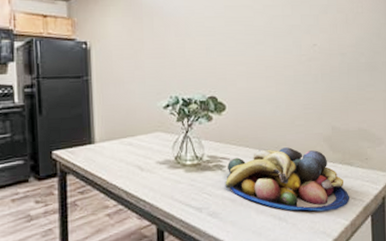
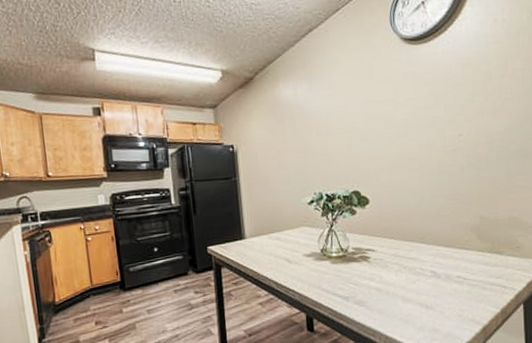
fruit bowl: present [225,147,349,212] -> none [370,238,500,300]

